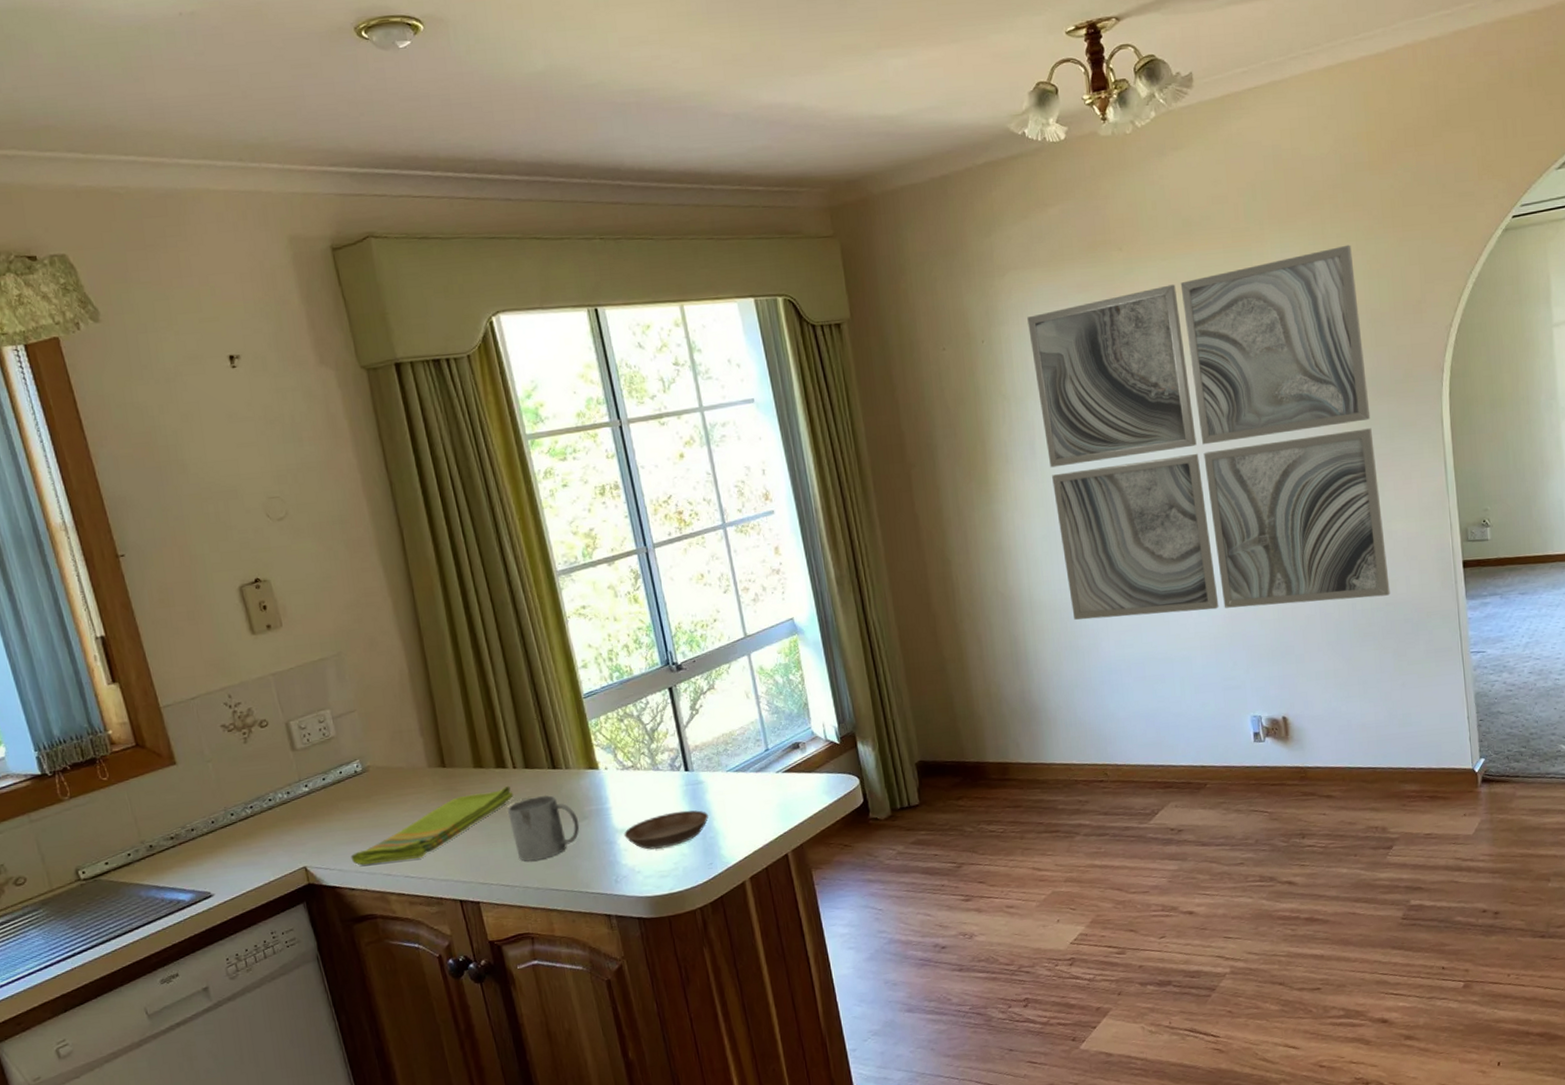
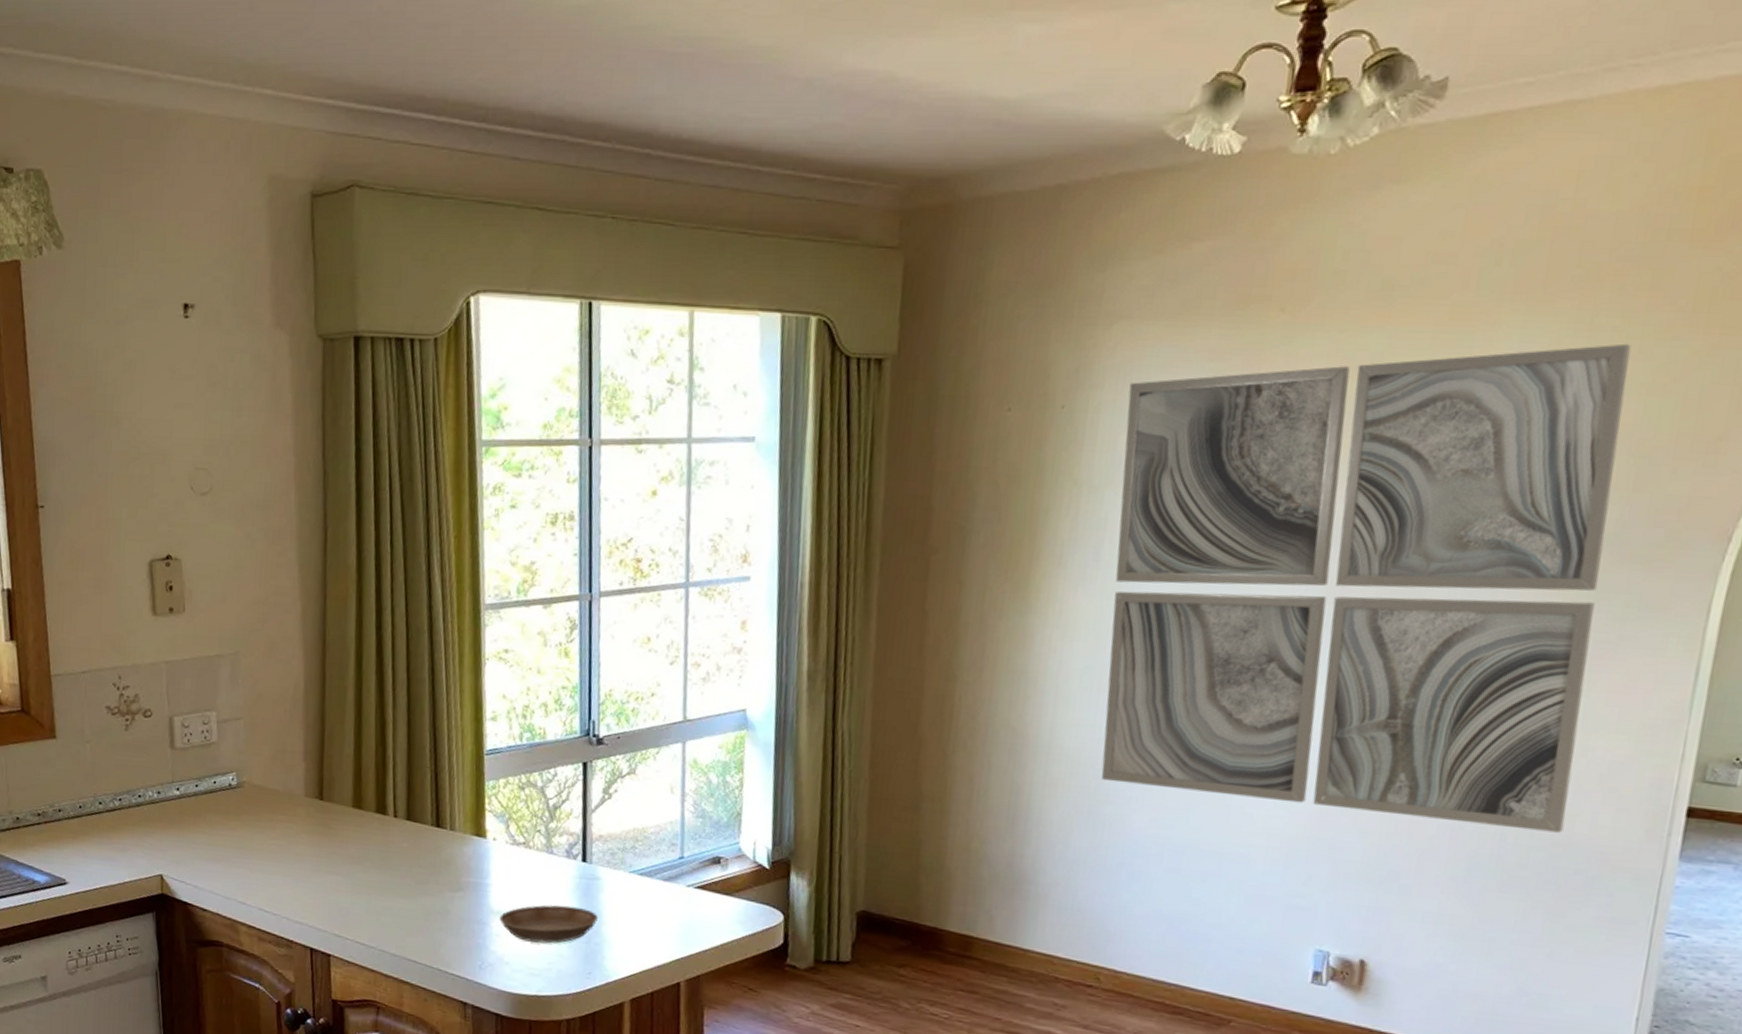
dish towel: present [350,785,514,865] -> none [208,834,389,893]
mug: present [508,794,580,861] -> none [379,853,453,925]

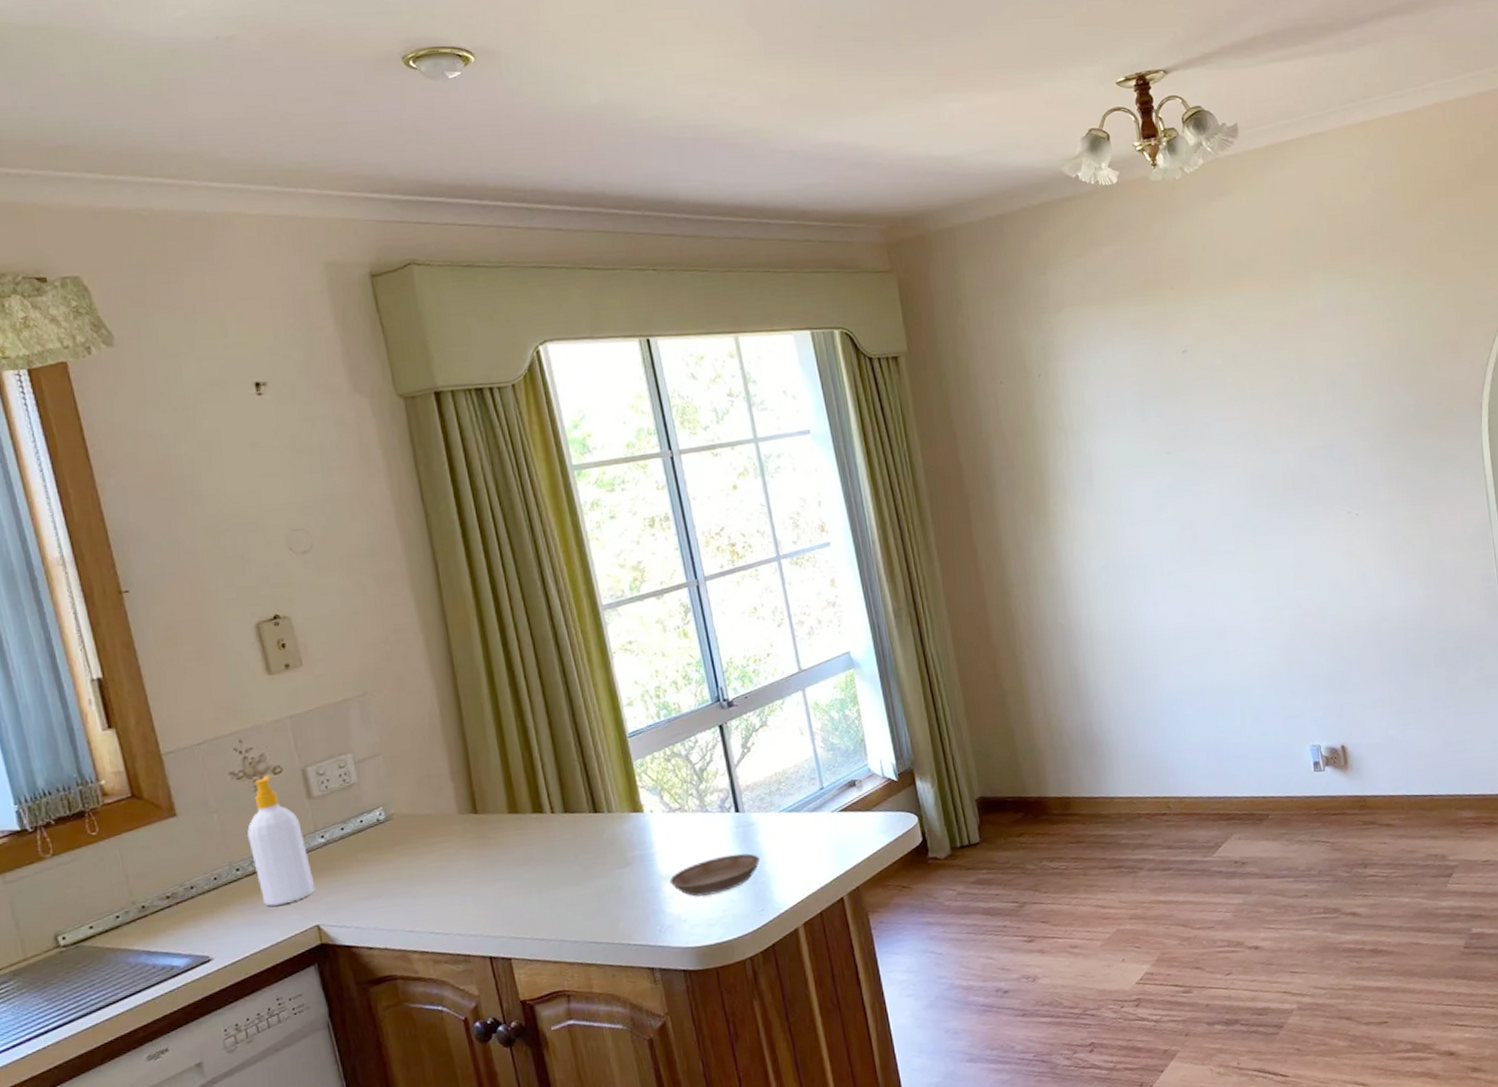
soap bottle: none [112,716,165,847] -> present [246,774,315,907]
wall art: present [1101,343,1631,833] -> none [1083,287,1441,651]

